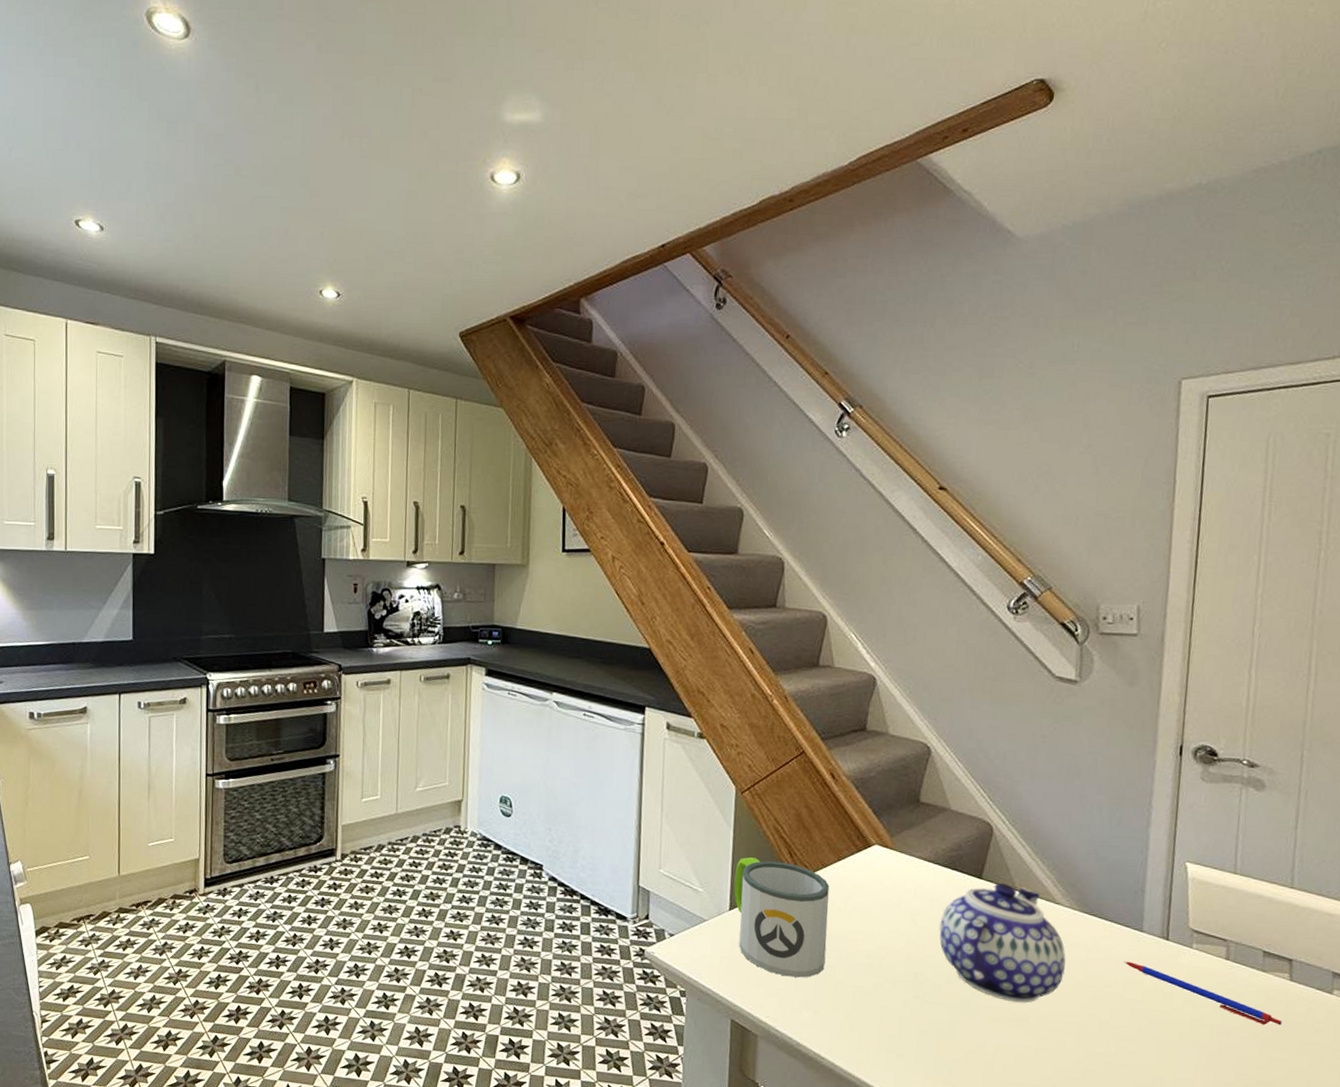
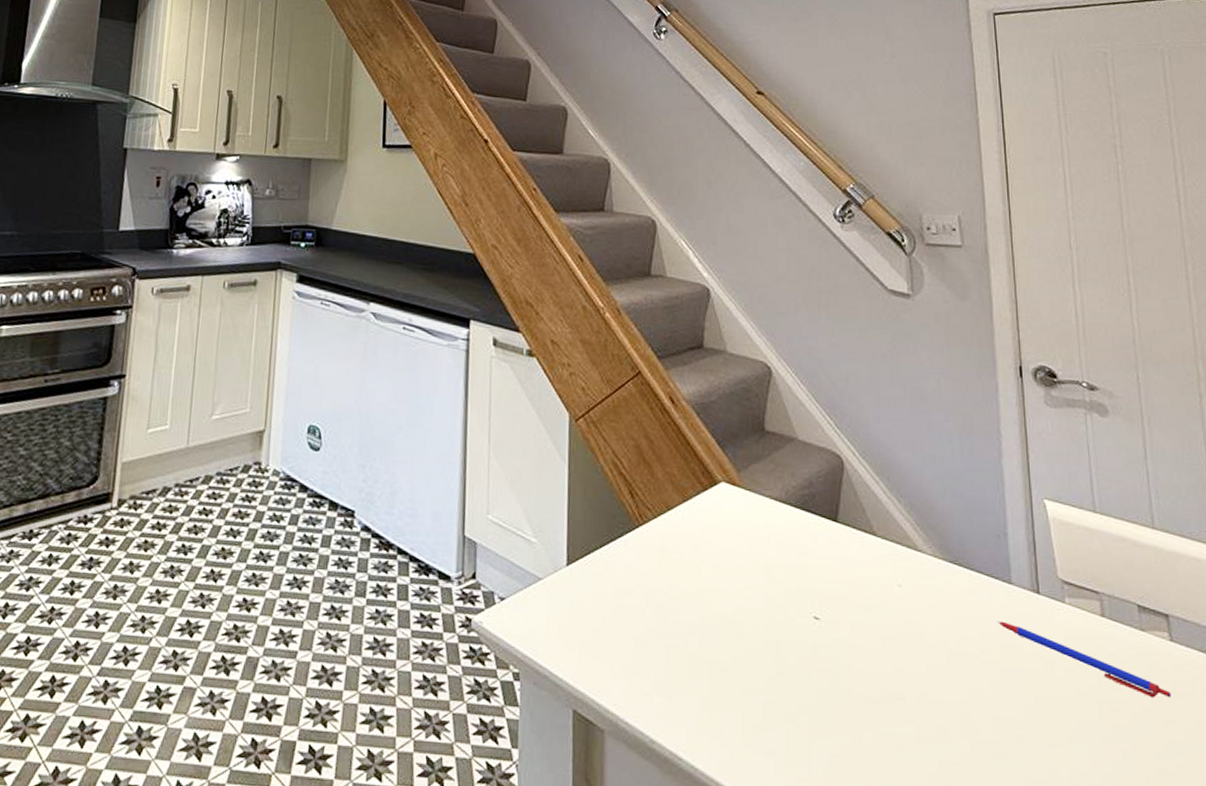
mug: present [733,857,830,978] -> none [571,499,677,652]
teapot: present [939,883,1066,1003] -> none [798,527,936,678]

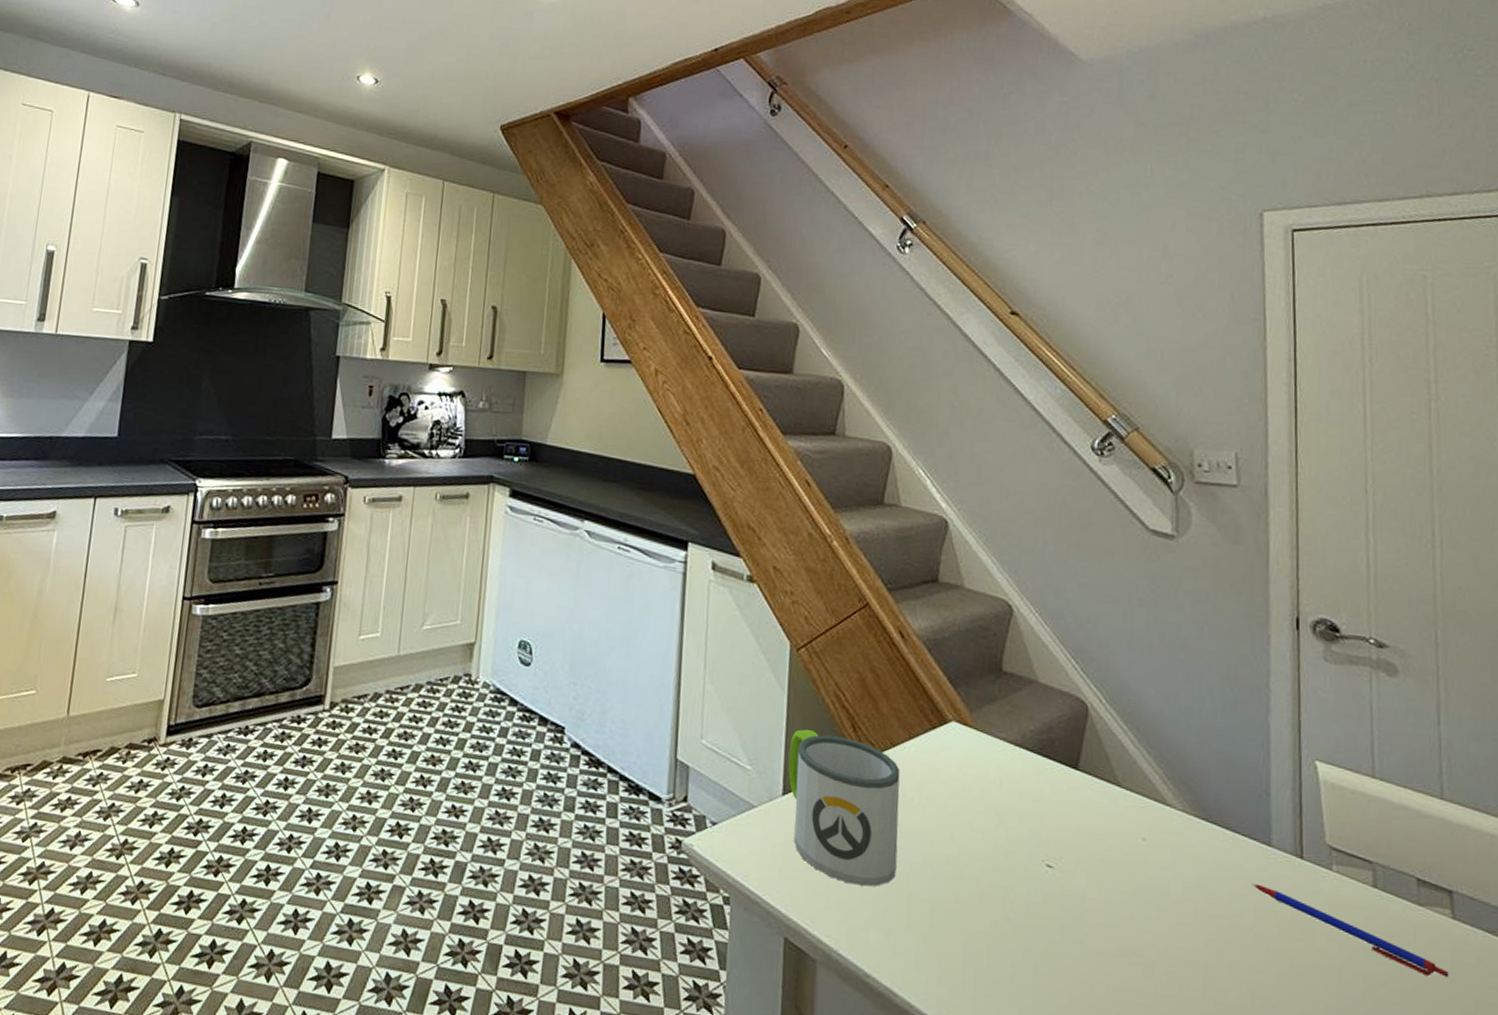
mug: none [571,499,677,652] -> present [787,729,900,887]

